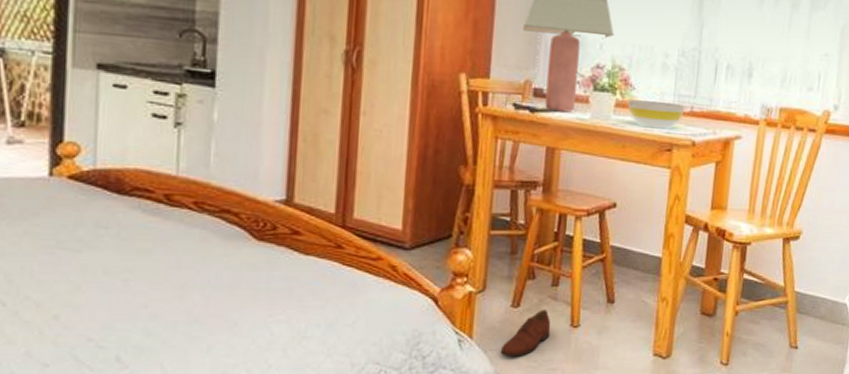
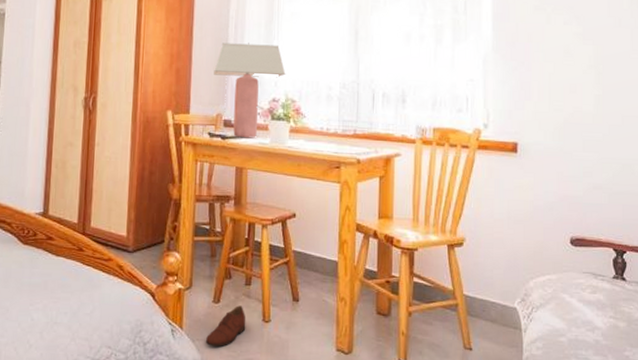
bowl: present [627,99,685,130] -> none [300,126,349,150]

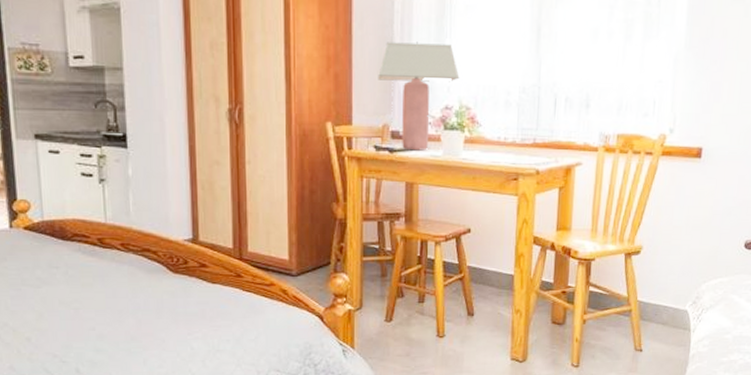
shoe: present [205,305,246,347] -> none [378,323,420,363]

